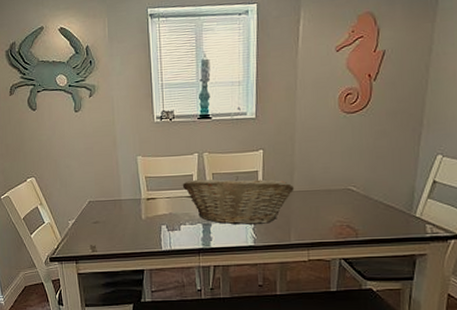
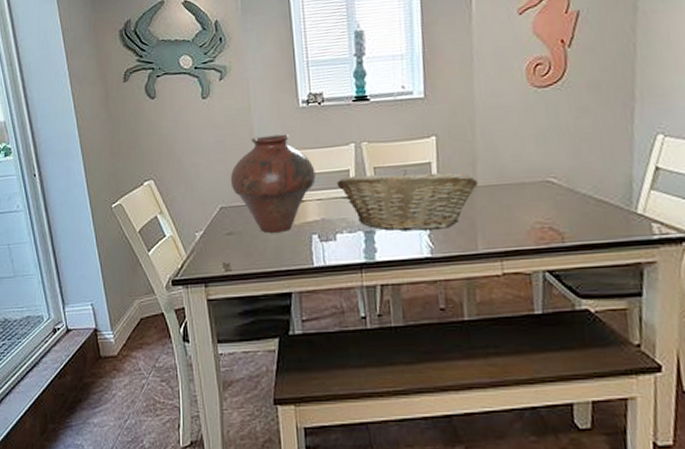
vase: none [97,143,166,223] -> present [230,133,316,233]

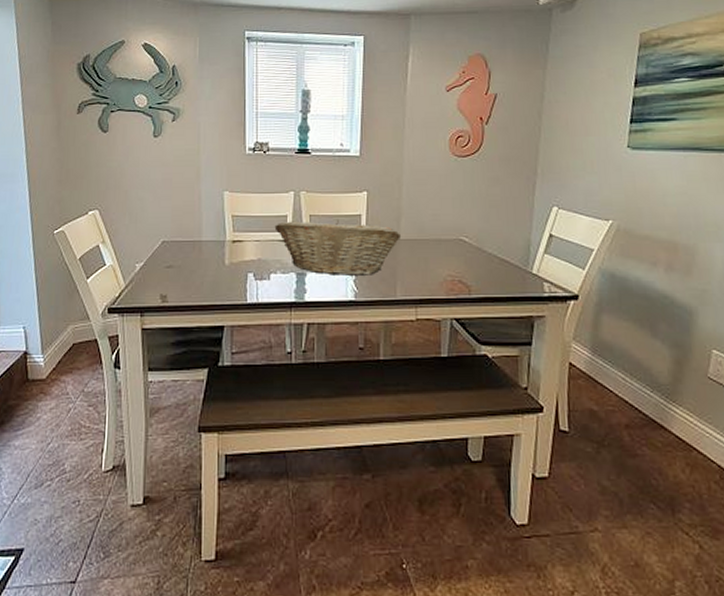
vase: present [230,133,316,233] -> none [174,177,256,268]

